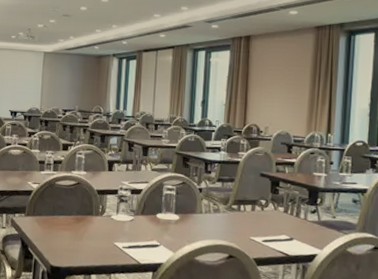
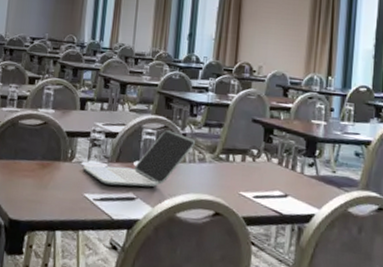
laptop: none [112,186,211,235] -> present [83,130,196,187]

